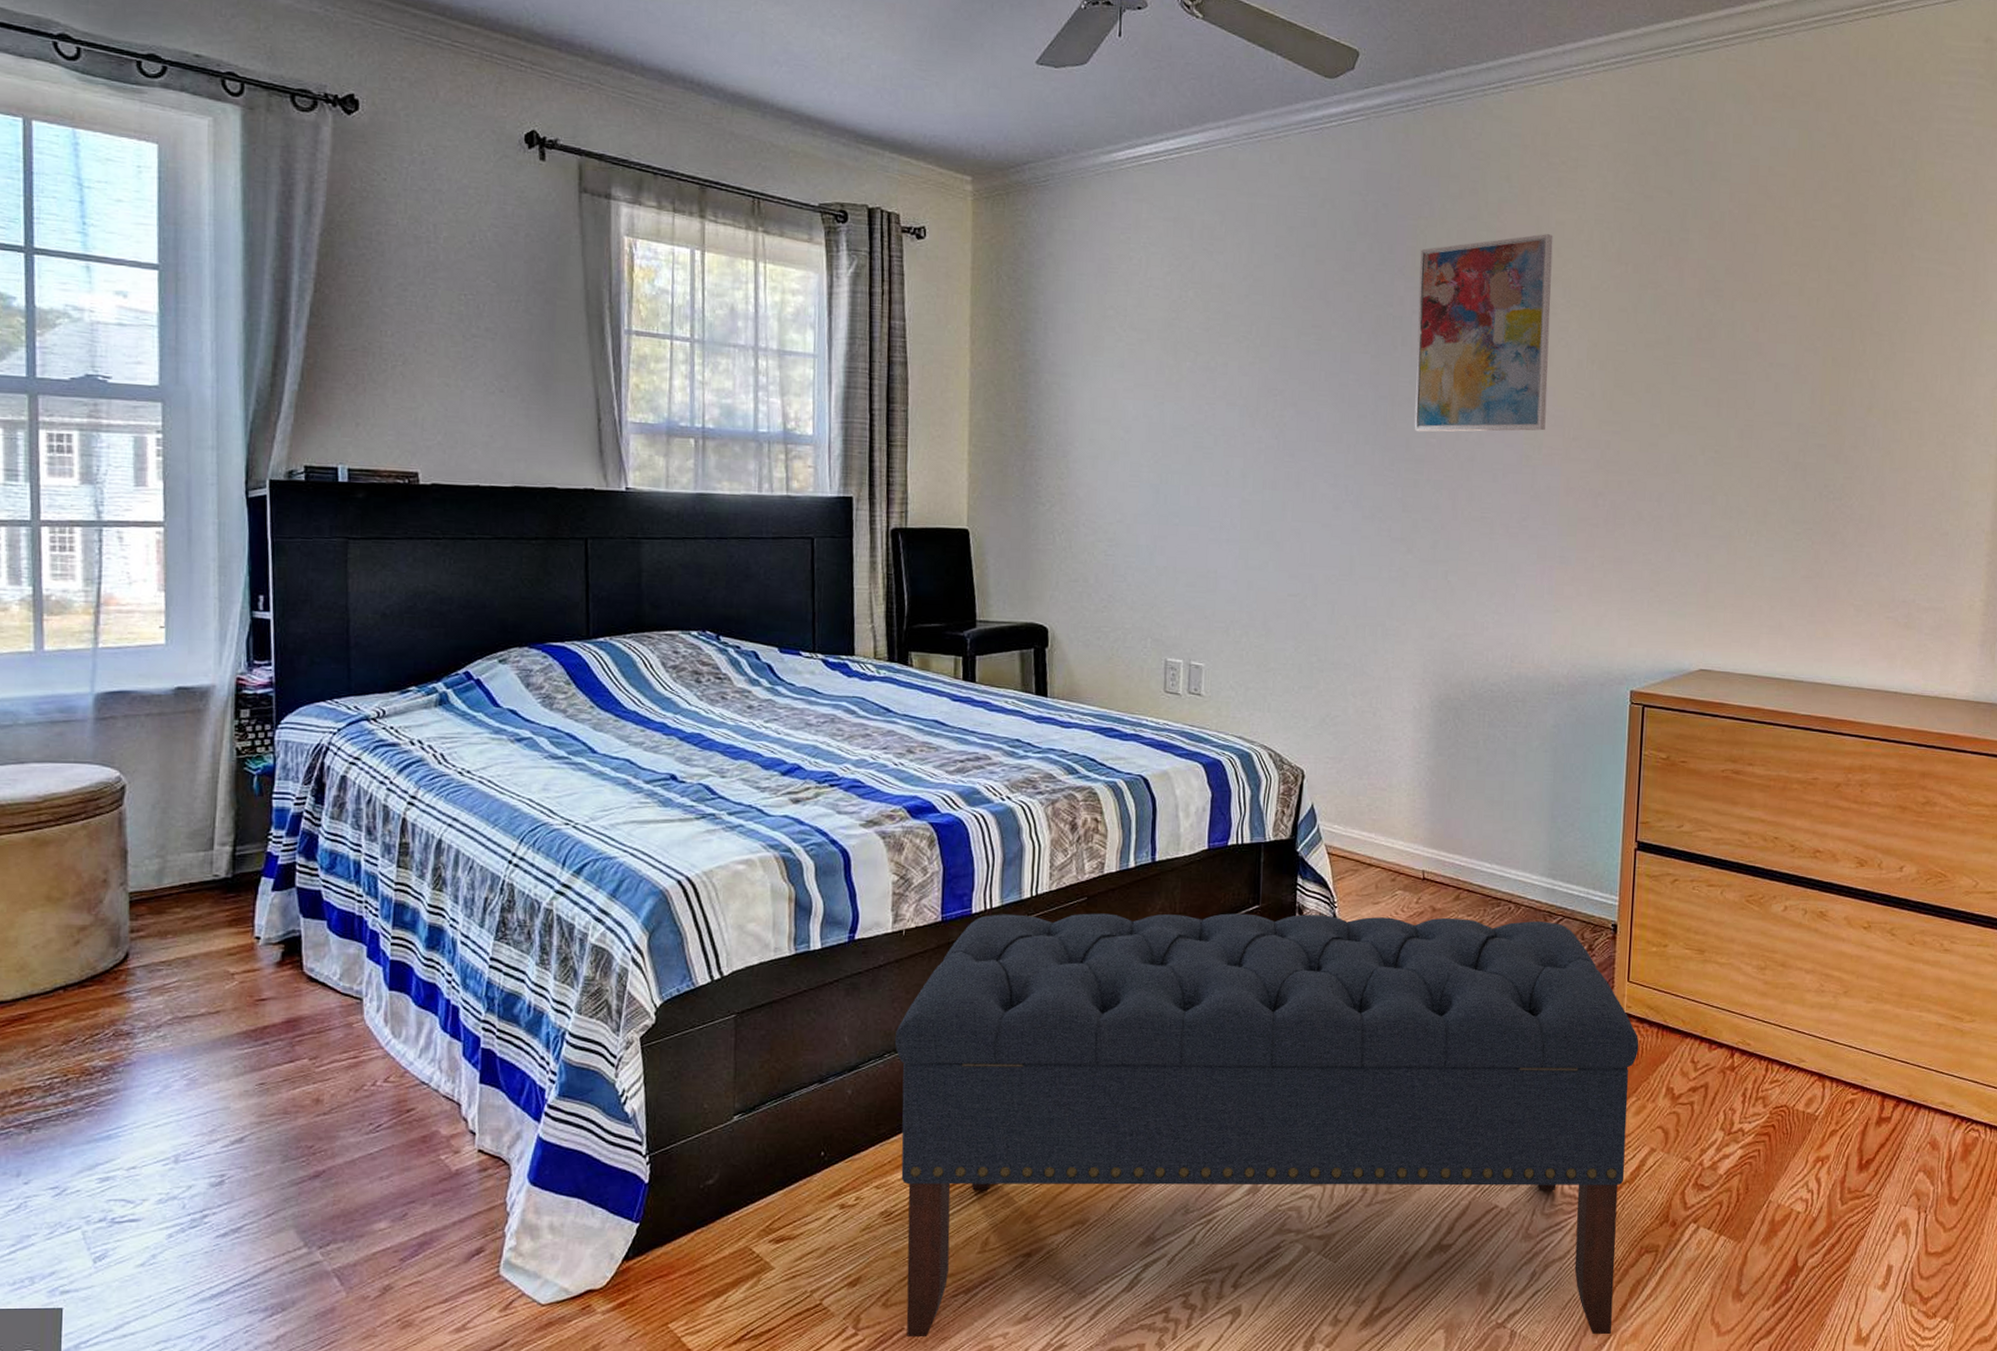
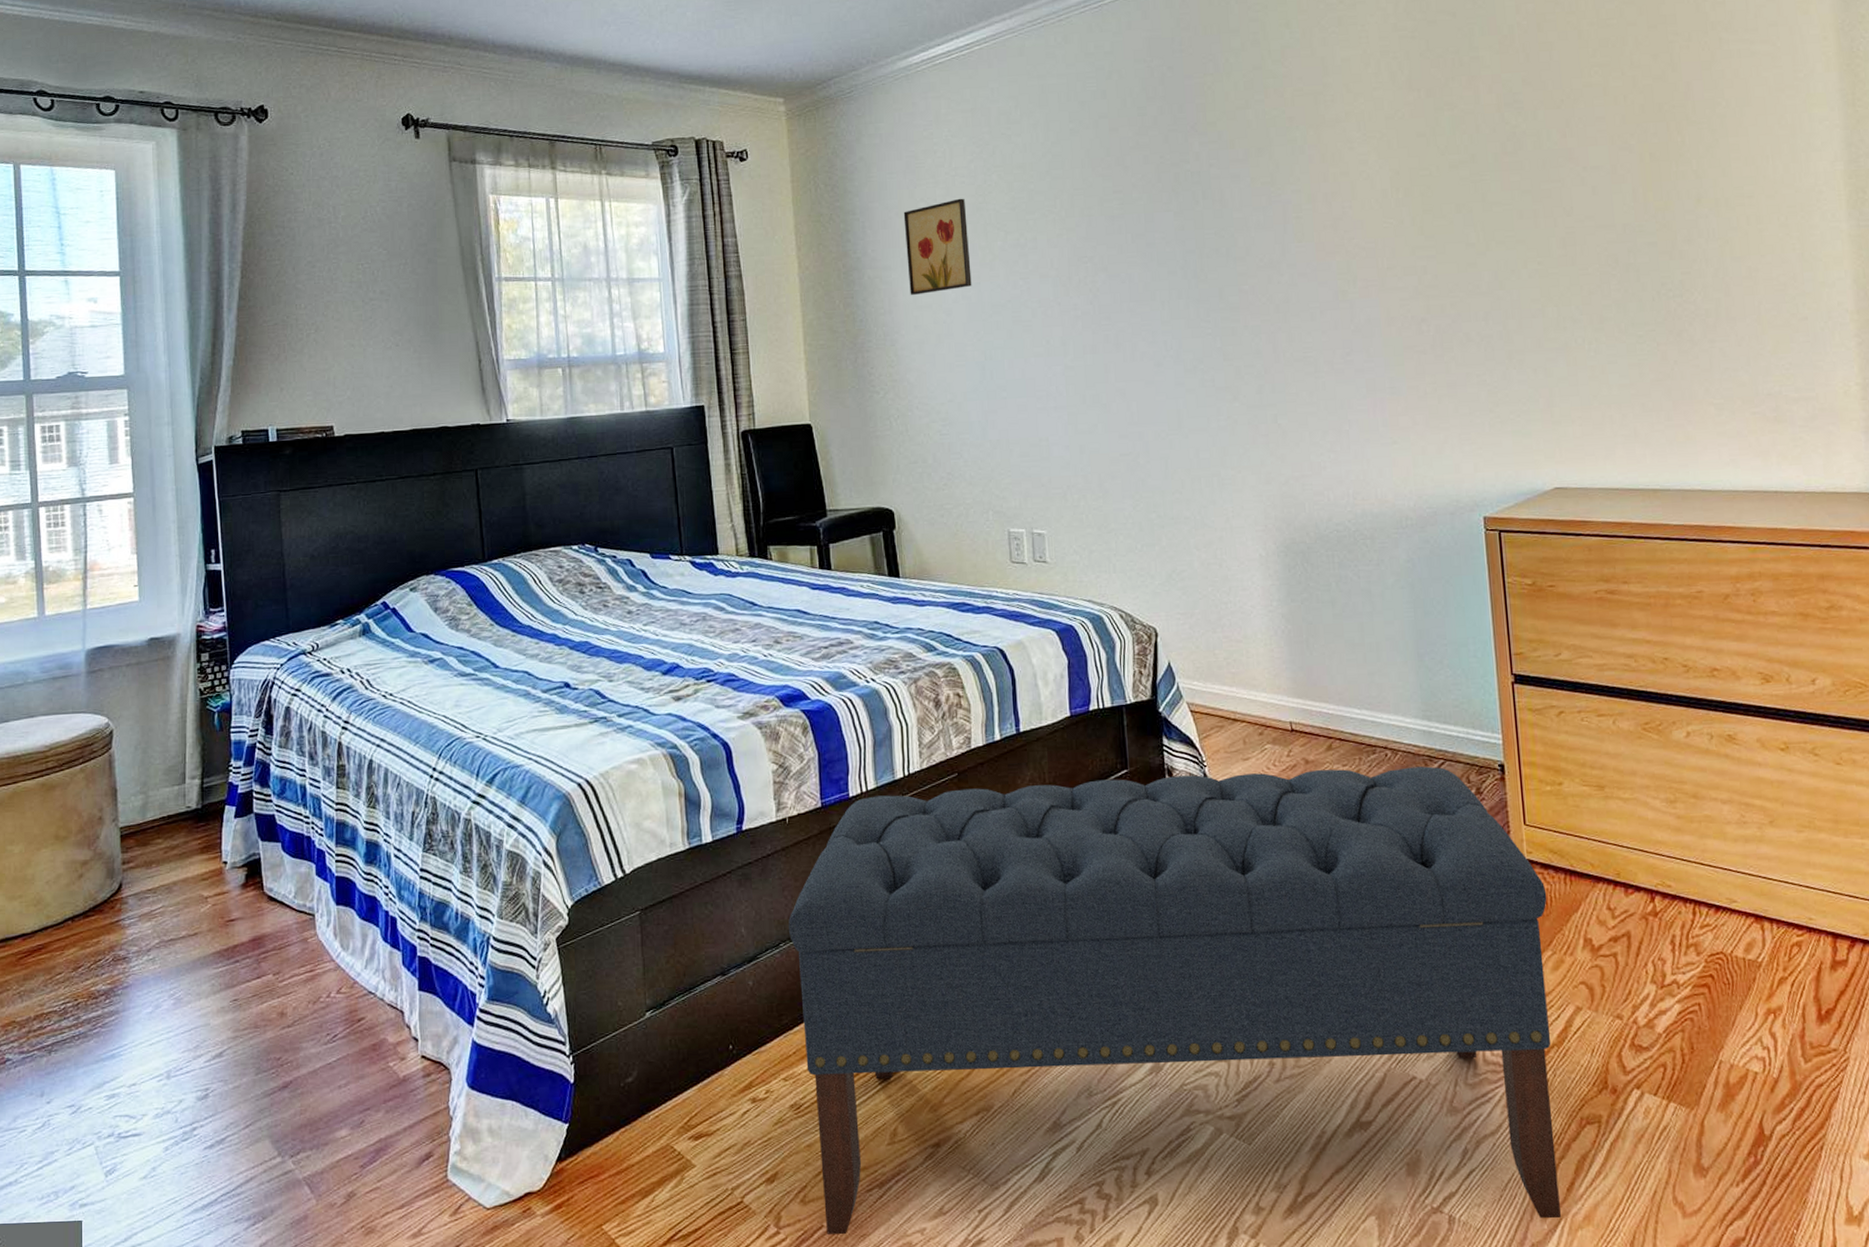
wall art: none [1088,311,1157,407] -> present [903,198,972,295]
wall art: present [1414,234,1553,432] -> none [1209,72,1358,281]

